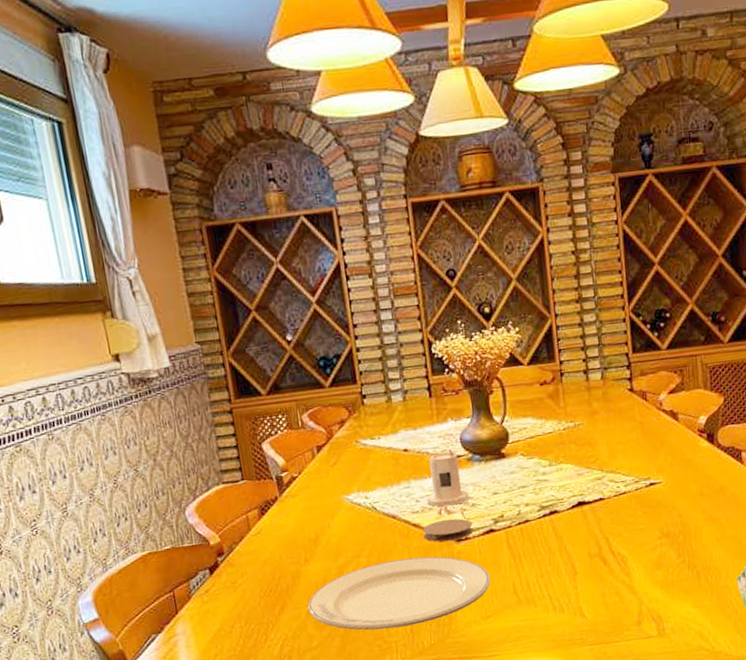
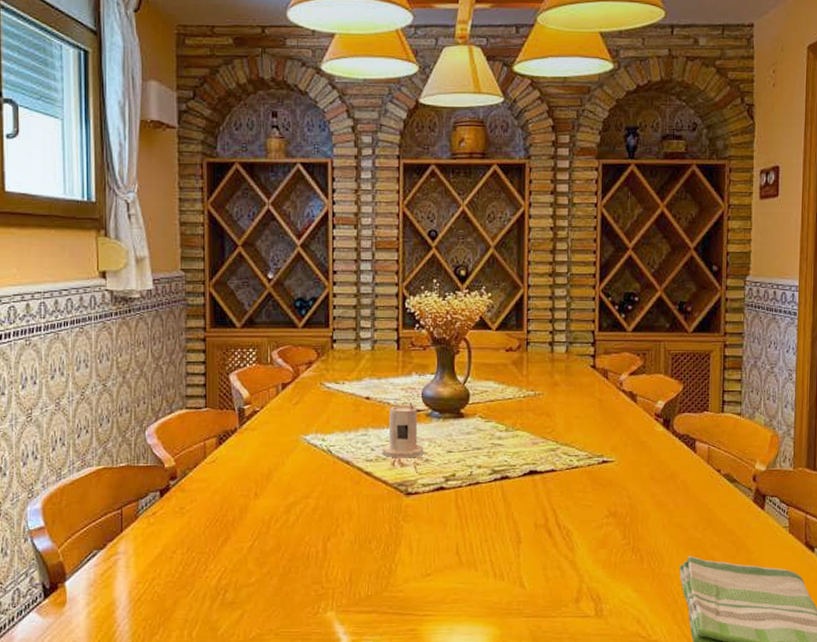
plate: present [307,556,491,631] -> none [250,505,435,575]
coaster: present [423,518,473,542] -> none [374,471,424,494]

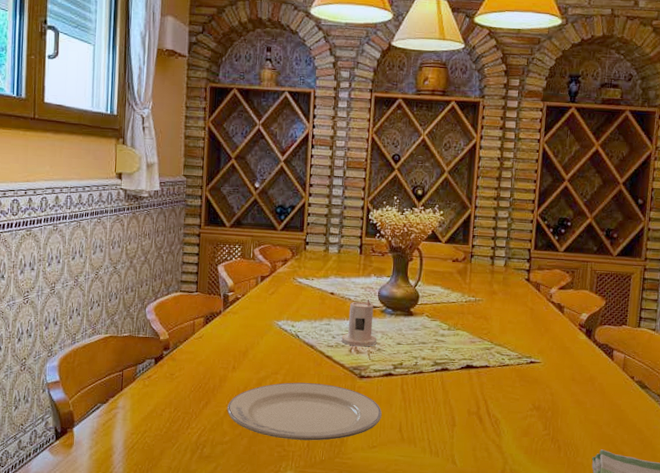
plate: none [250,505,435,575] -> present [227,382,382,441]

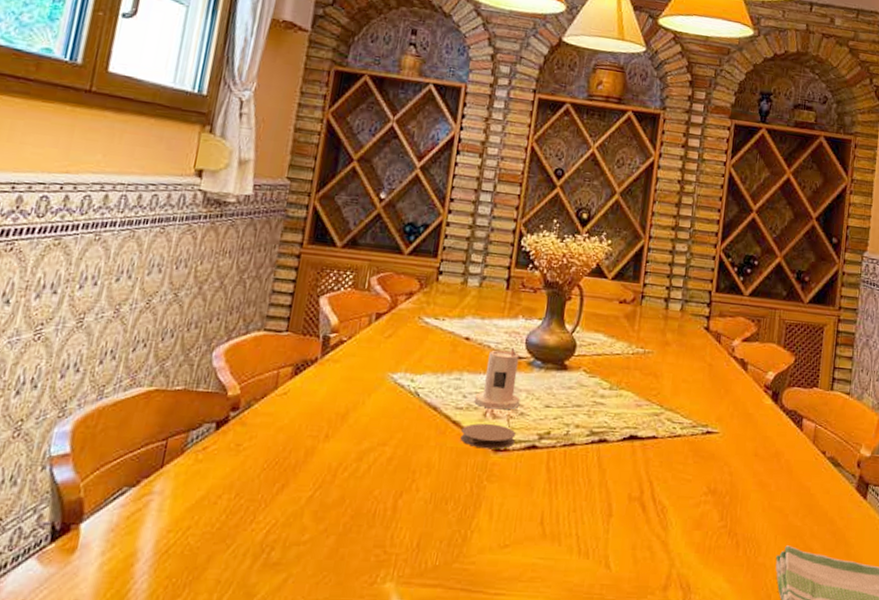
plate: present [227,382,382,441] -> none [310,457,520,539]
coaster: none [333,357,376,377] -> present [460,423,516,450]

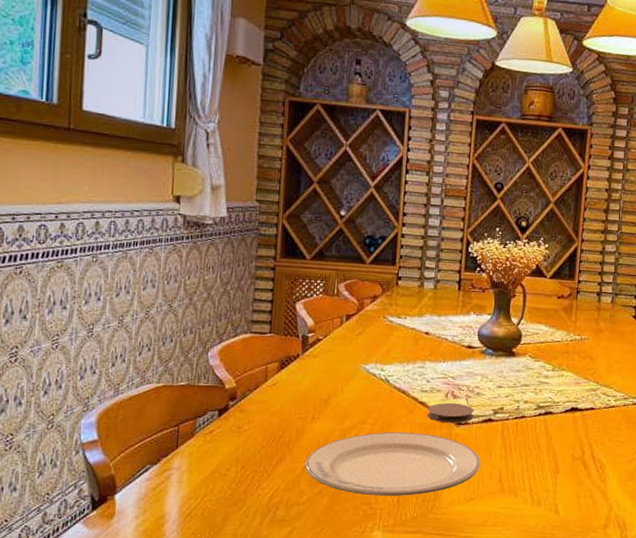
plate: none [310,457,520,539] -> present [304,432,481,496]
candle: present [474,347,521,410] -> none [437,338,476,391]

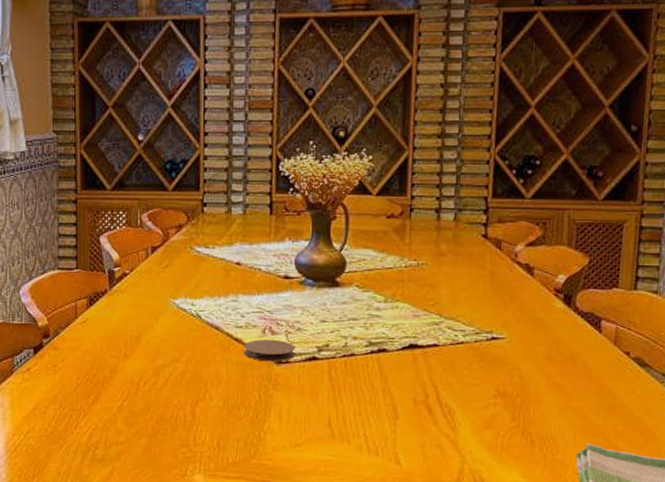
plate: present [304,432,481,496] -> none [120,371,306,439]

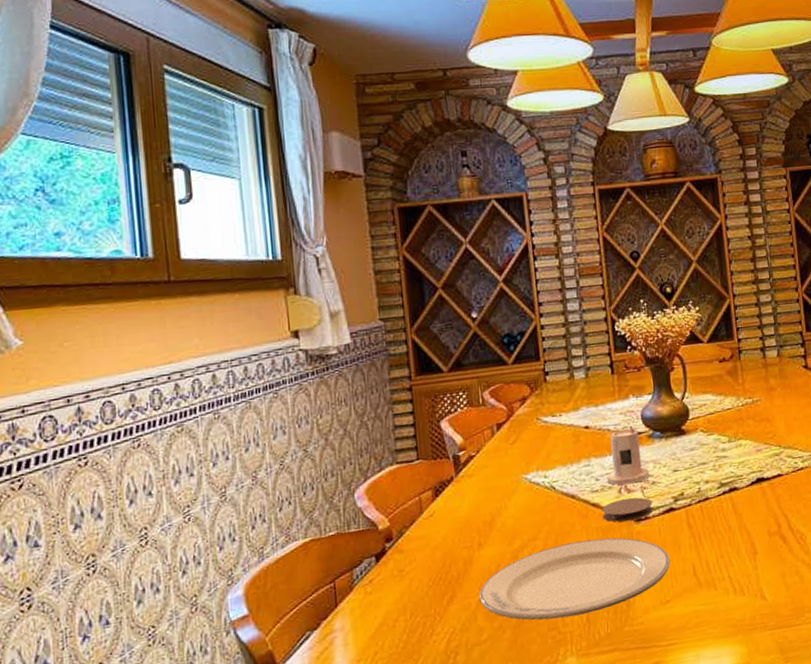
plate: none [120,371,306,439] -> present [478,537,671,621]
candle: none [252,268,296,326] -> present [606,425,650,486]

